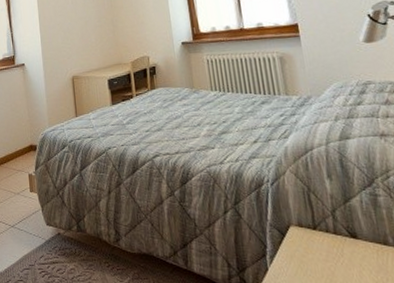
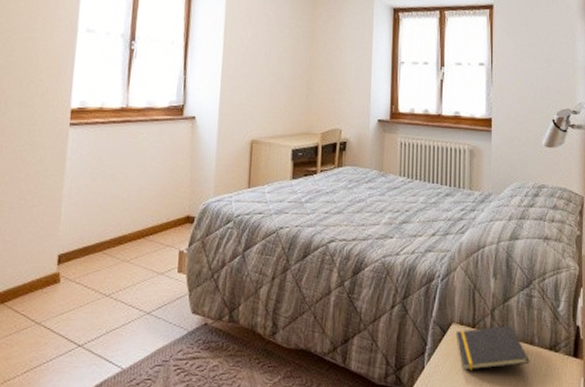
notepad: none [297,225,387,272] -> present [457,325,530,371]

